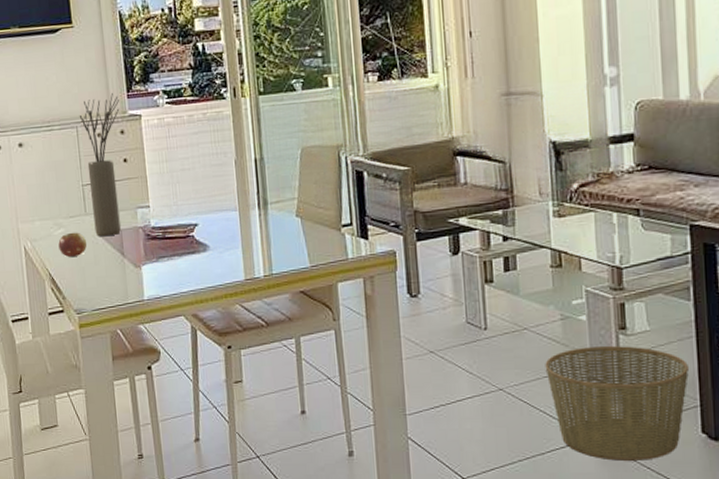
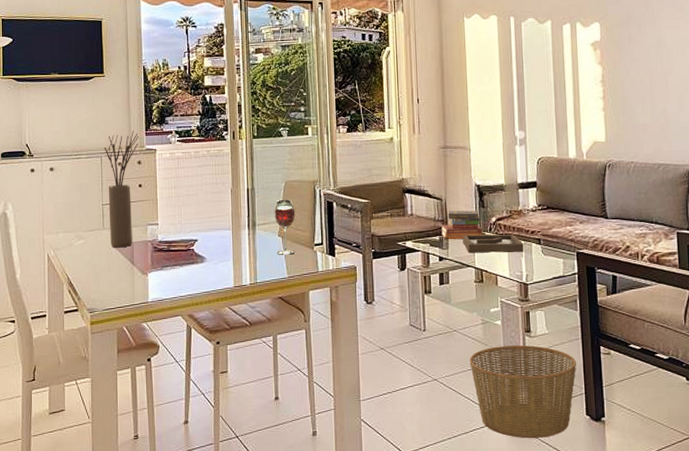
fruit: present [58,232,87,258] -> none [78,243,103,265]
wineglass: none [289,169,317,240] -> present [274,199,296,255]
books: none [505,174,560,213] -> present [441,210,482,239]
decorative tray: none [534,204,617,230] -> present [463,234,524,253]

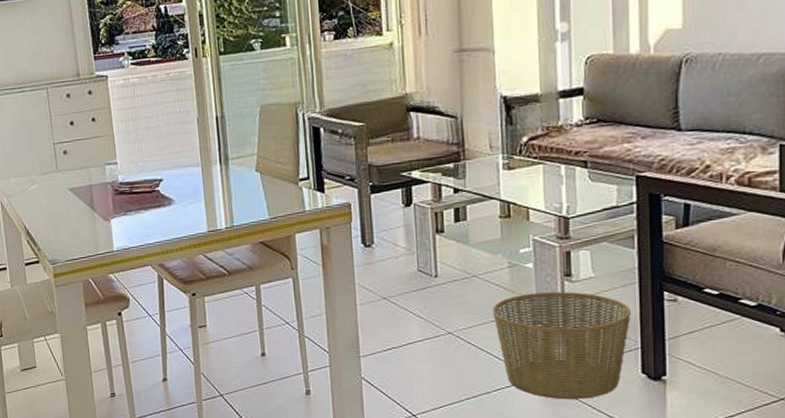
vase: present [104,131,139,248] -> none [49,55,91,192]
wineglass: present [274,199,296,255] -> none [249,126,276,193]
books: present [441,210,482,239] -> none [456,128,510,167]
decorative tray: present [463,234,524,253] -> none [484,157,565,182]

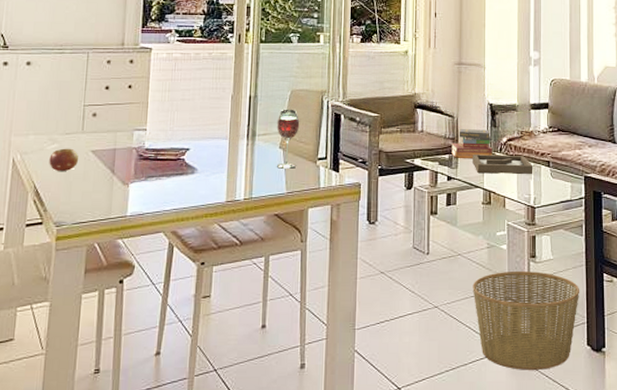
fruit: none [32,188,60,212] -> present [49,148,79,172]
wineglass: none [249,126,276,193] -> present [276,109,300,169]
books: none [456,128,510,167] -> present [451,128,493,158]
decorative tray: none [484,157,565,182] -> present [473,154,533,175]

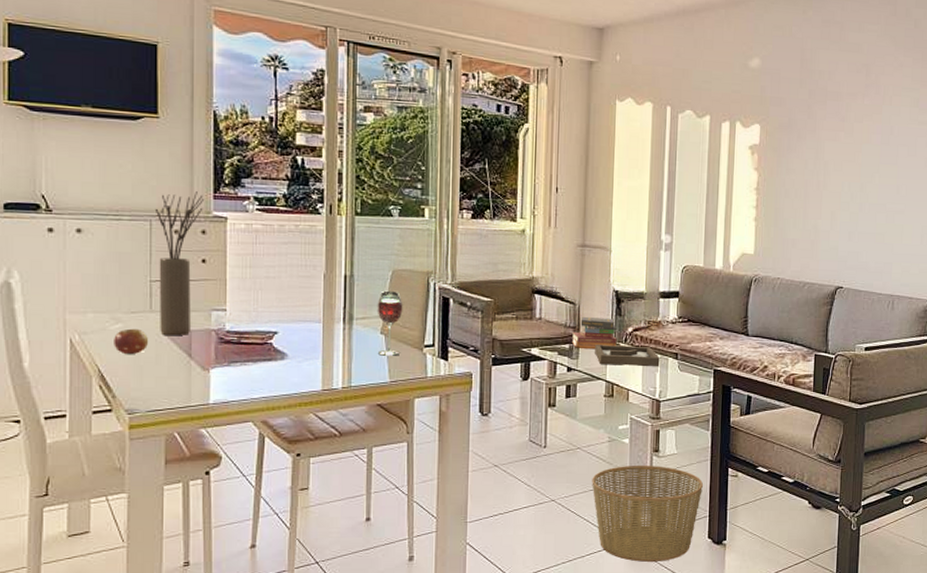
vase: none [89,27,134,154] -> present [154,191,205,336]

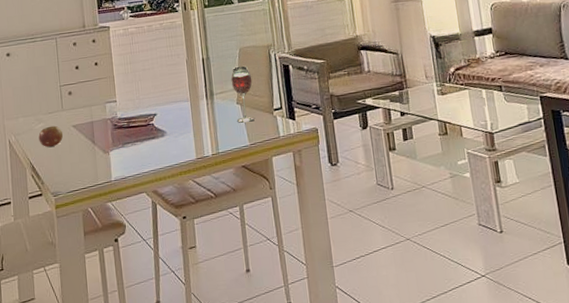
vase: present [154,191,205,336] -> none [58,10,92,129]
books: present [572,316,617,348] -> none [400,62,442,94]
basket: present [592,466,703,562] -> none [441,196,552,294]
decorative tray: present [595,345,660,367] -> none [422,83,486,106]

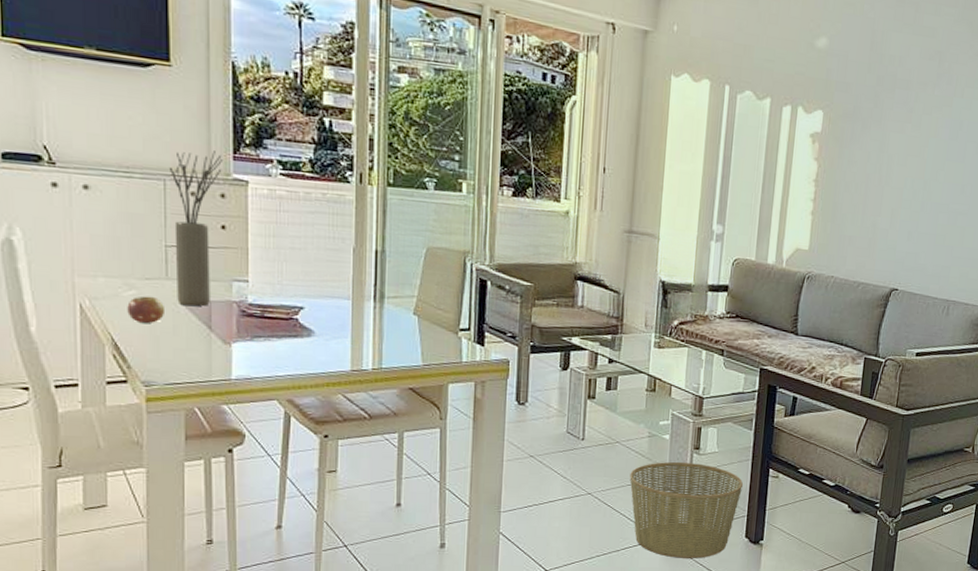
vase: none [58,10,92,129] -> present [169,151,224,306]
wineglass: present [230,65,255,123] -> none [409,269,438,339]
basket: none [441,196,552,294] -> present [629,462,743,558]

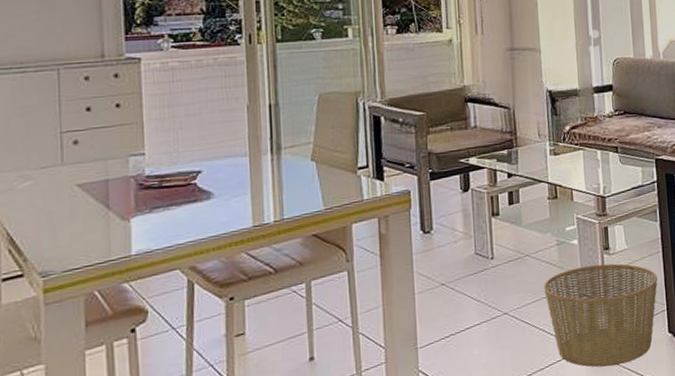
fruit: present [127,296,166,324] -> none [23,184,62,214]
vase: present [169,151,224,306] -> none [62,35,116,189]

